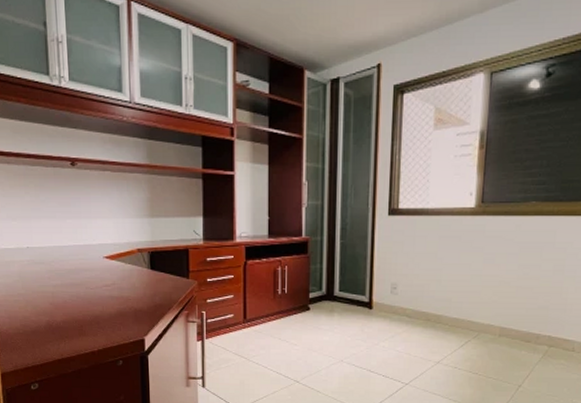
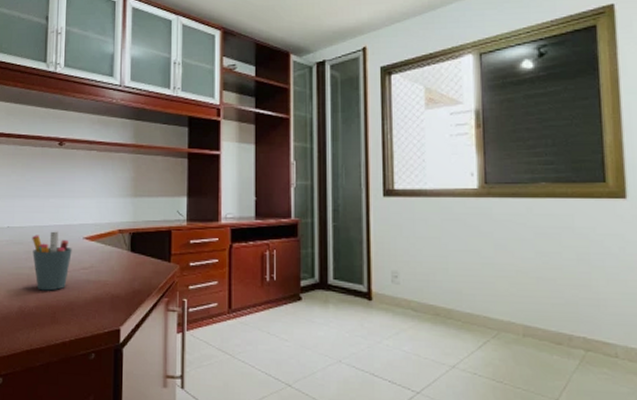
pen holder: none [53,251,94,307] -> present [32,231,72,291]

